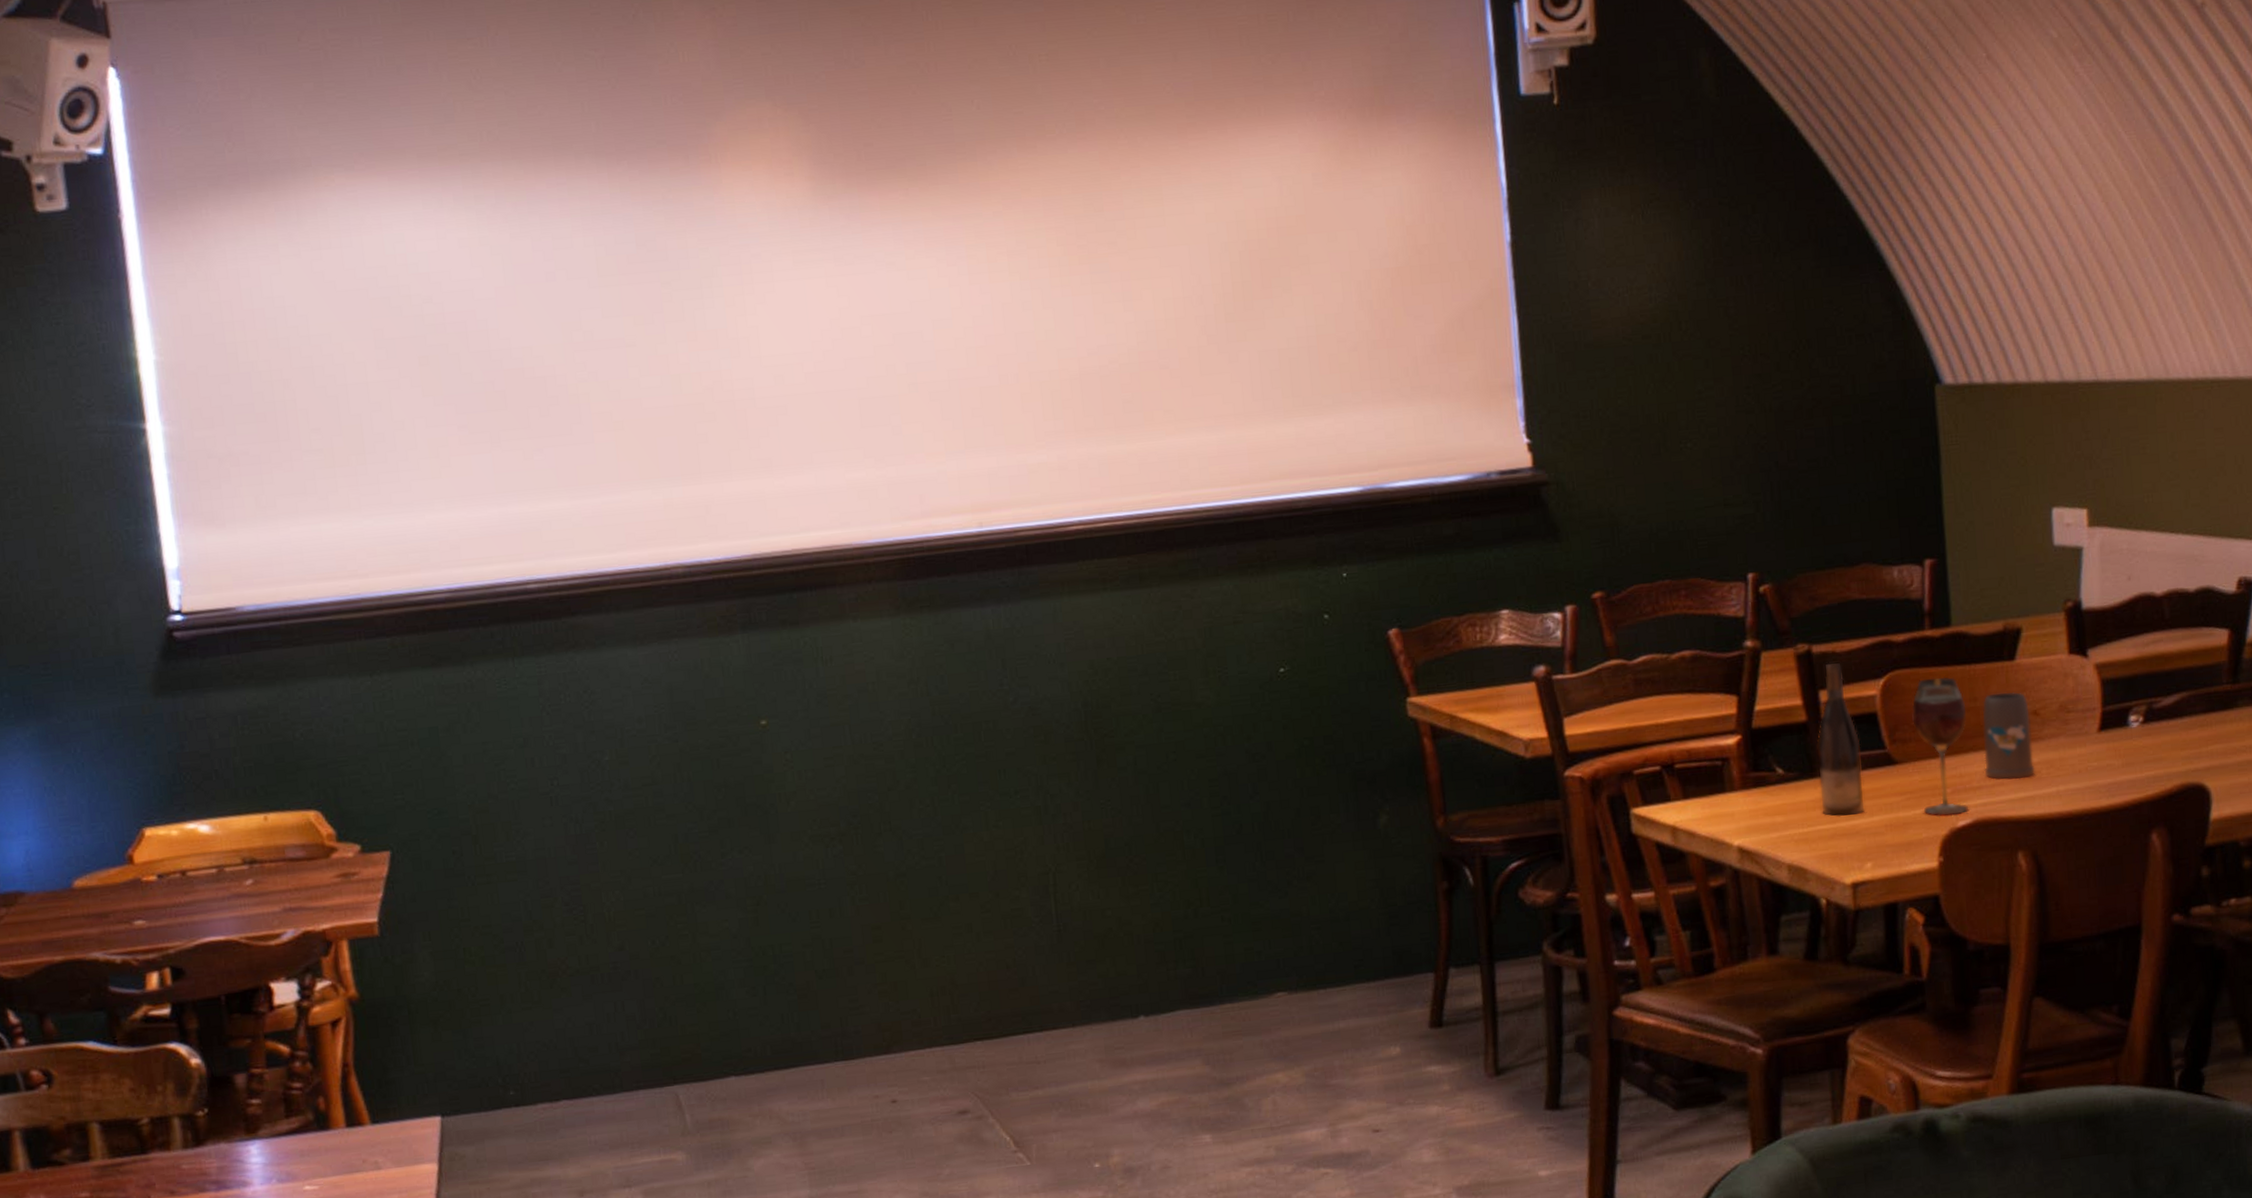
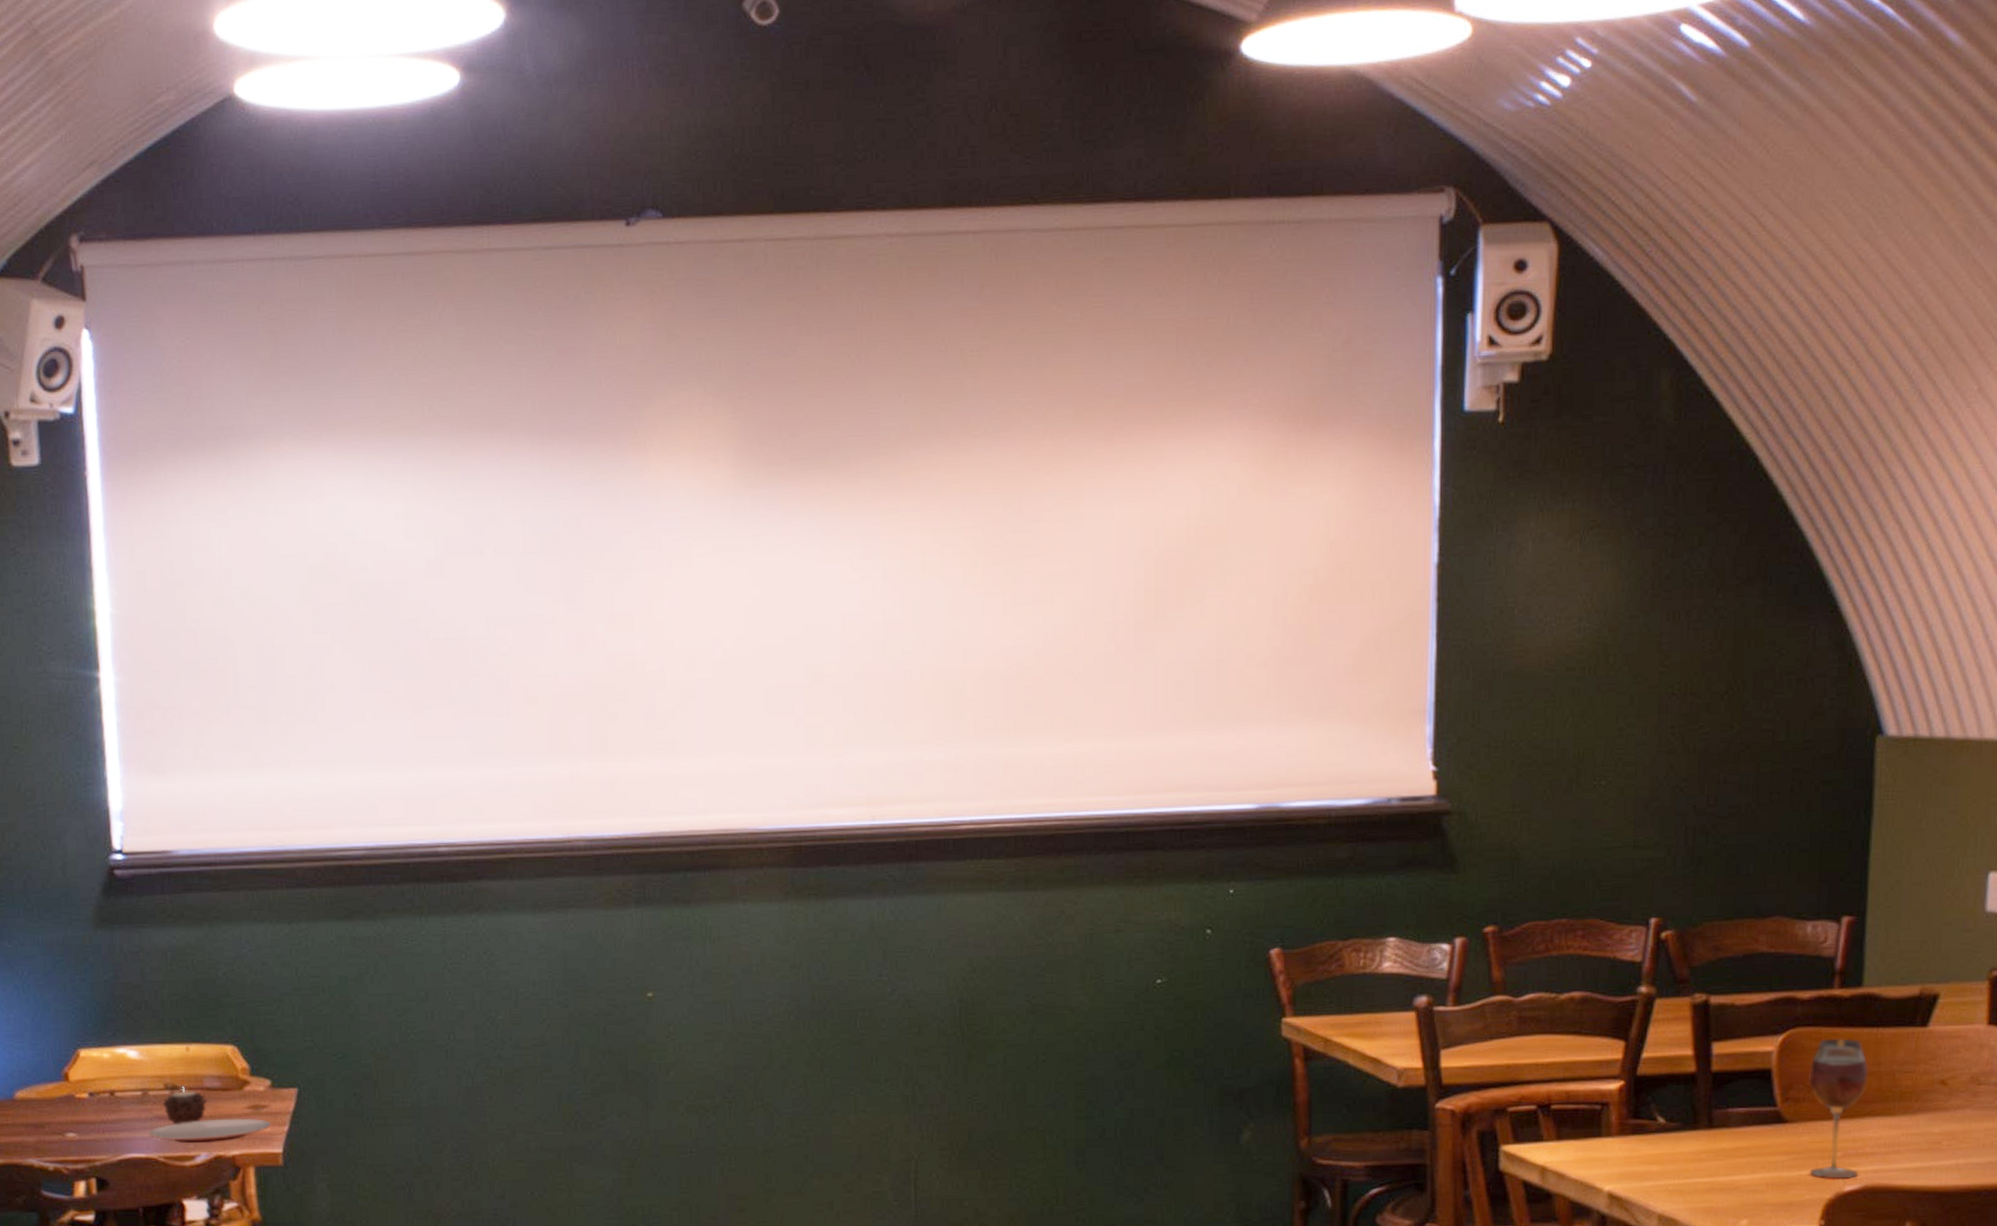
plate: none [226,887,363,921] -> present [148,1118,271,1143]
candle: none [241,859,291,903] -> present [162,1087,208,1126]
wine bottle: present [1816,662,1865,817] -> none [1701,1015,1750,1172]
beer mug: present [1982,691,2035,780] -> none [1880,1059,1937,1149]

